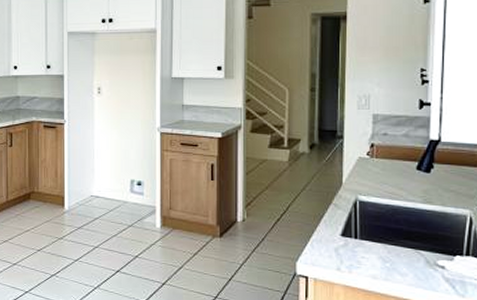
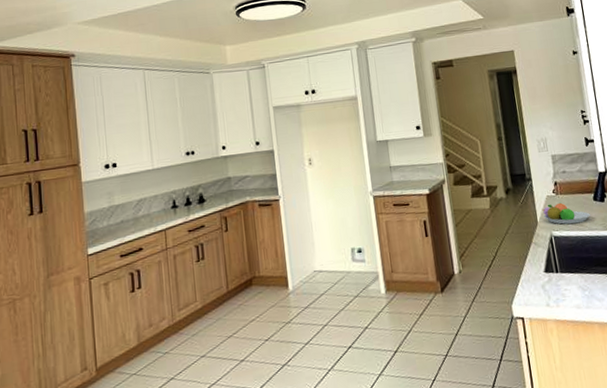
fruit bowl: none [350,166,409,191] -> present [542,202,590,224]

